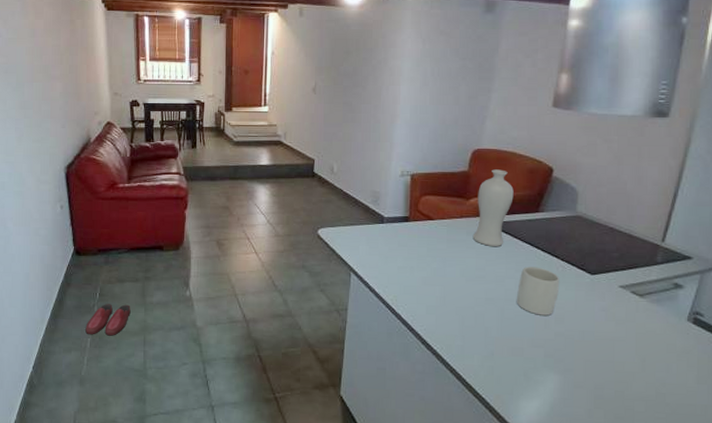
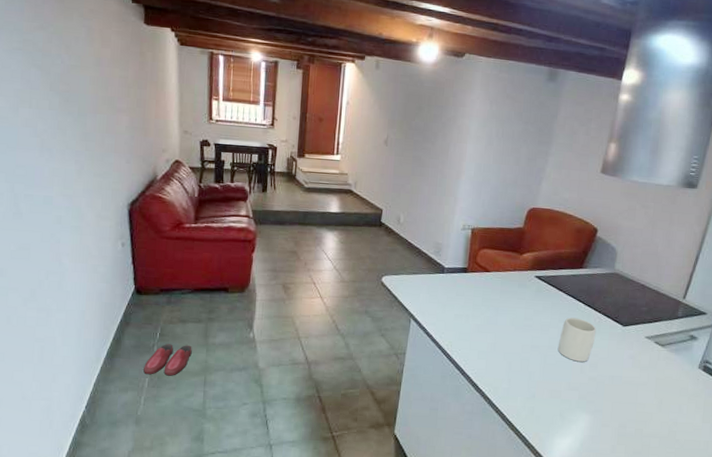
vase: present [472,169,514,247] -> none [523,227,562,299]

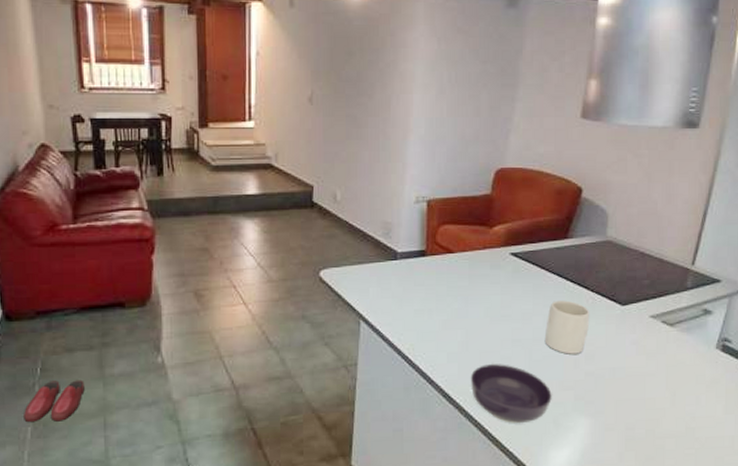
bowl: none [495,363,561,413] -> present [470,364,552,423]

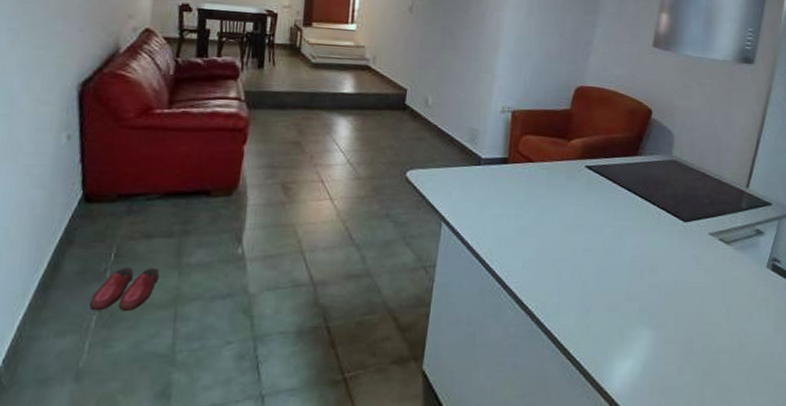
bowl: present [470,364,552,423] -> none [542,272,618,332]
mug: present [544,300,590,354] -> none [613,214,656,266]

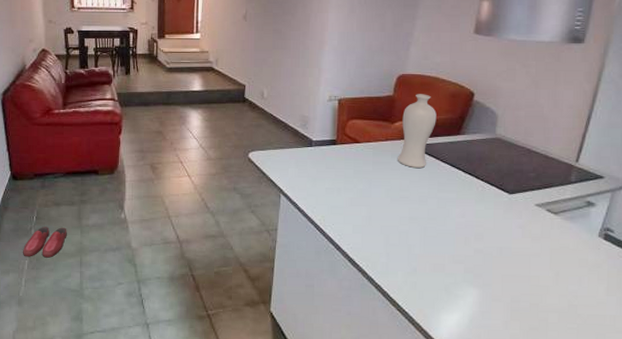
vase: none [572,109,614,193] -> present [397,94,437,169]

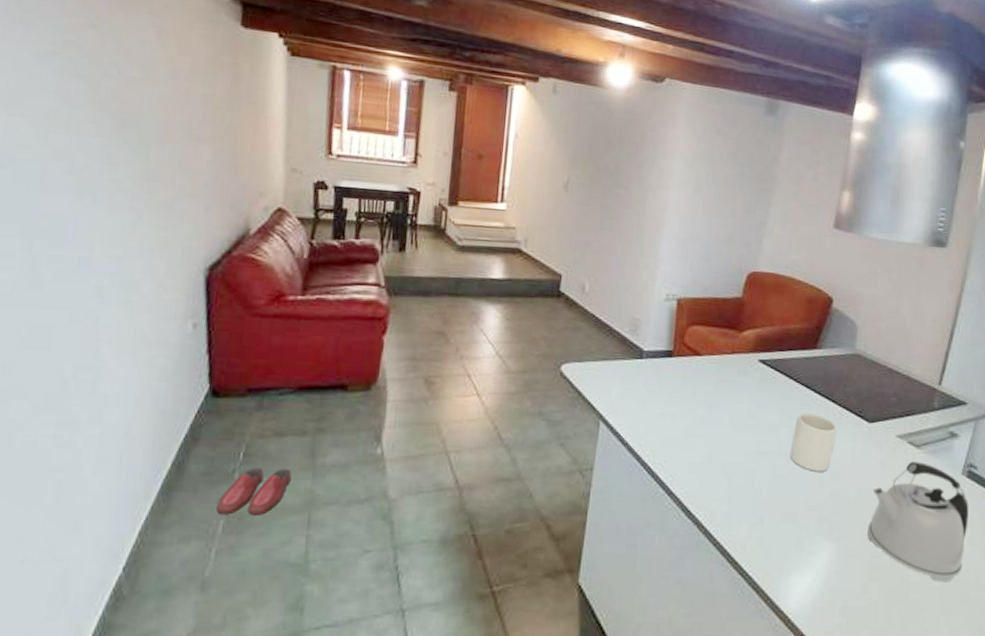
vase: present [397,94,437,169] -> none [744,296,791,390]
mug: none [438,187,480,233] -> present [789,413,837,472]
kettle: none [509,225,605,323] -> present [867,461,969,581]

